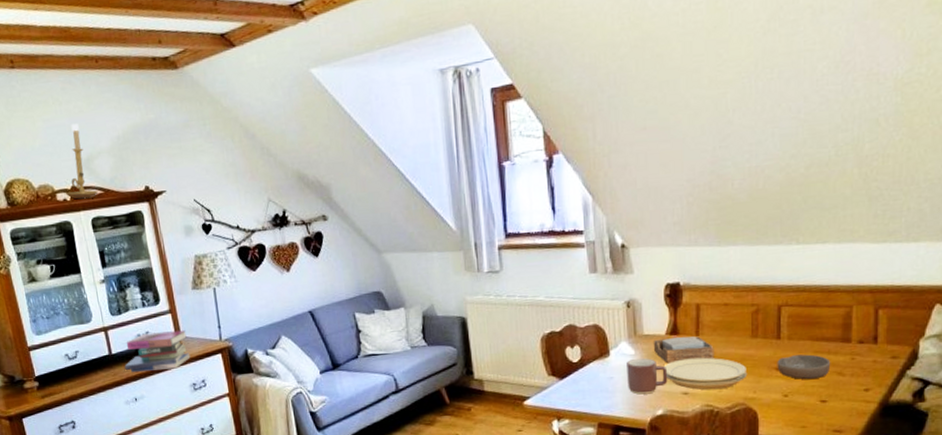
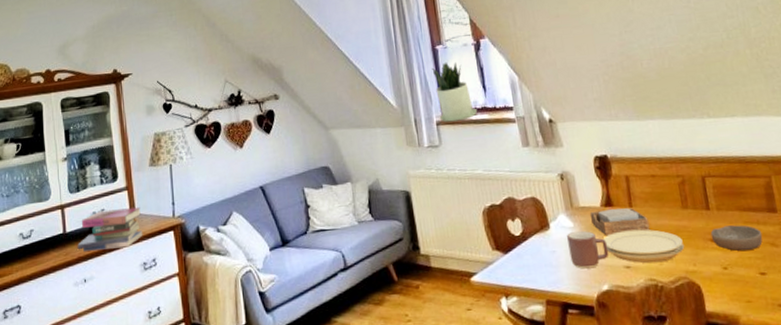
candle holder: present [65,124,99,200] -> none [39,15,70,82]
planter: none [497,180,543,247] -> present [432,62,477,123]

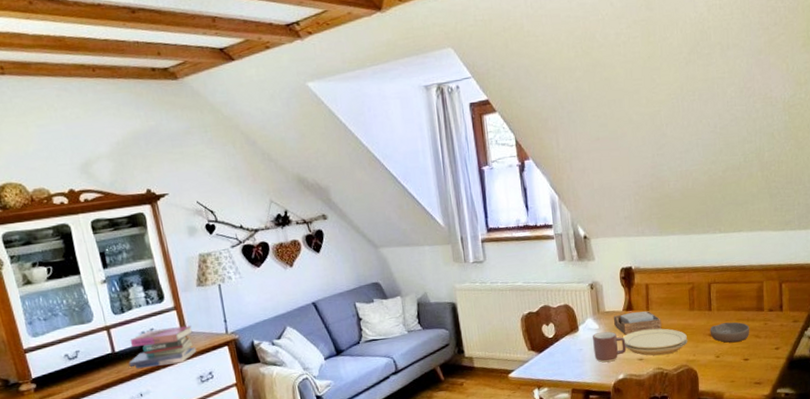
planter: present [432,62,477,123] -> none [478,183,519,240]

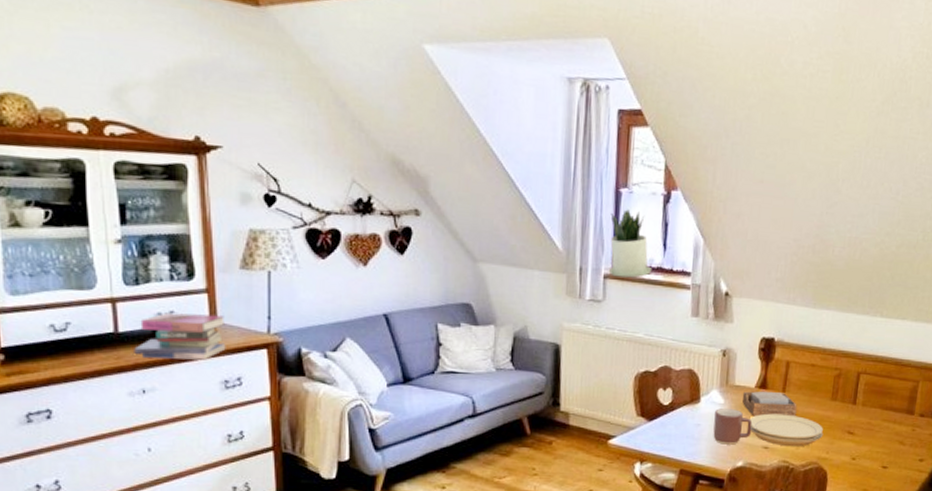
planter: none [478,183,519,240] -> present [608,209,651,279]
bowl: present [710,322,750,343] -> none [849,421,896,445]

